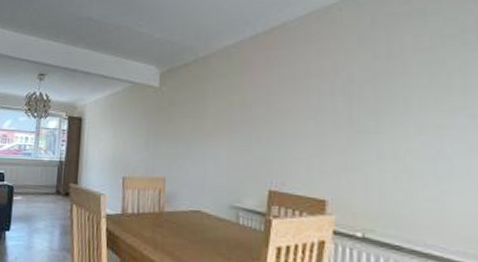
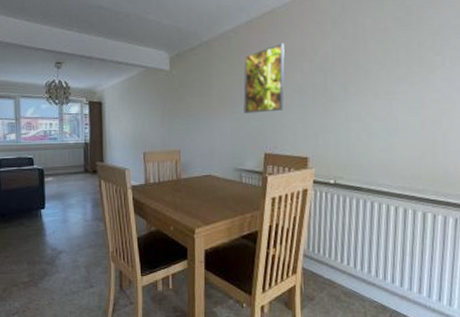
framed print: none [244,61,297,141] -> present [243,43,285,113]

